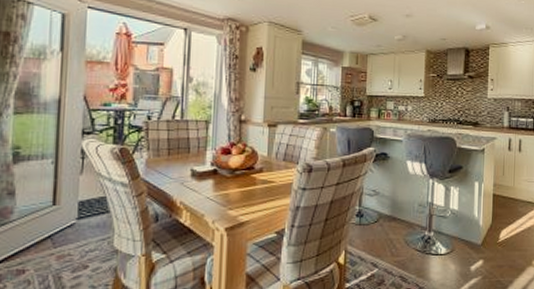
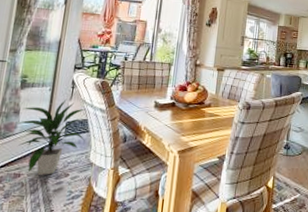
indoor plant: none [13,172,105,271] -> present [17,98,86,176]

